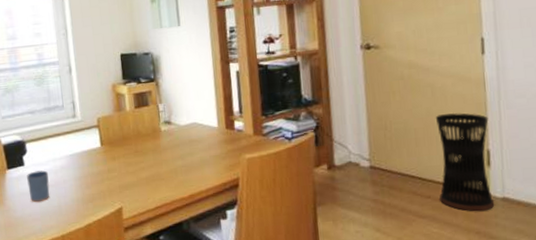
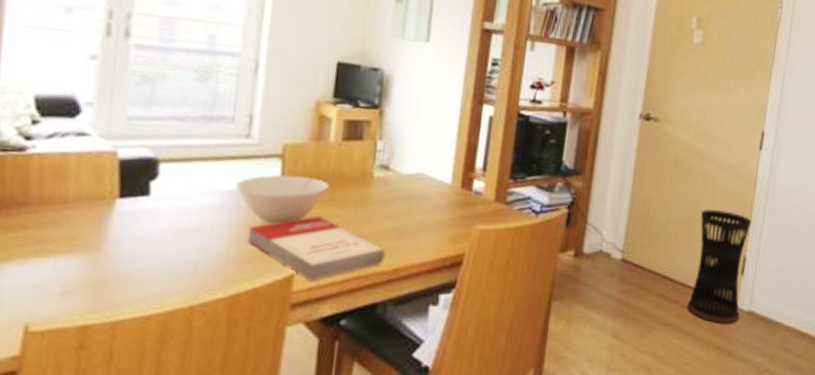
mug: present [27,170,50,202] -> none [148,206,189,253]
bowl: none [73,138,133,174] -> present [236,174,329,224]
book: none [87,164,182,210] -> present [247,216,386,280]

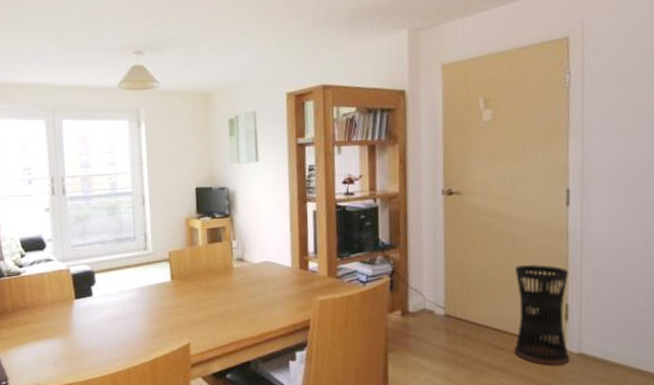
bowl: present [236,174,329,224] -> none [143,272,204,308]
book: present [247,216,386,280] -> none [155,300,252,346]

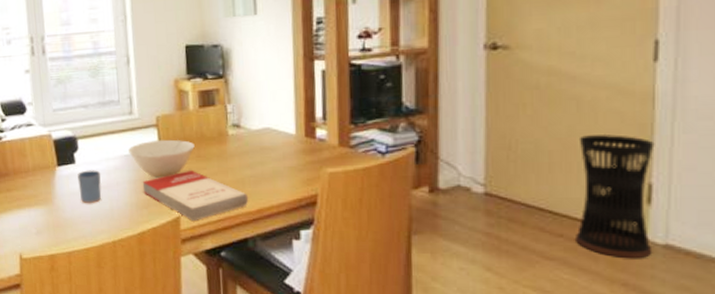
mug: none [94,302,117,333] -> present [77,170,102,203]
bowl: none [143,272,204,308] -> present [128,139,195,178]
book: none [155,300,252,346] -> present [142,169,249,220]

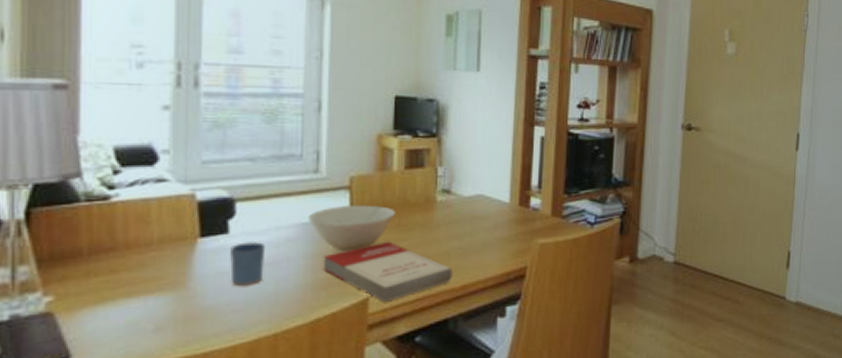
umbrella stand: present [576,133,655,258] -> none [738,209,794,315]

